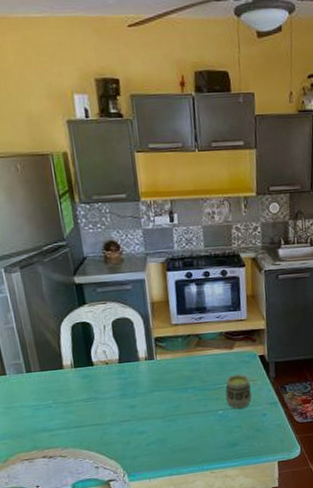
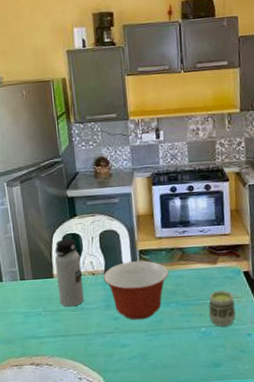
water bottle: none [63,327,99,398] -> present [54,238,85,307]
mixing bowl: none [117,348,186,408] -> present [103,260,169,320]

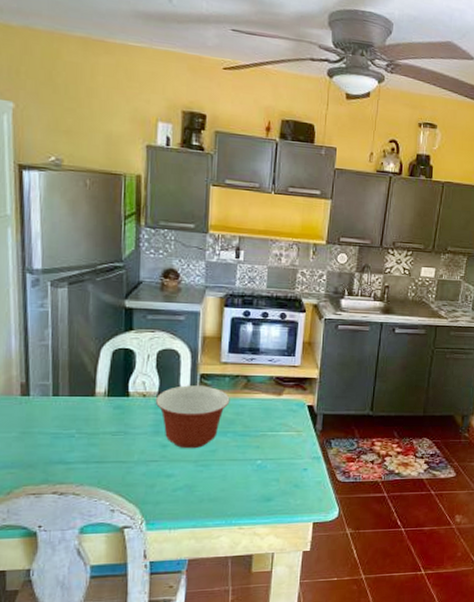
water bottle: present [54,238,85,307] -> none [99,354,131,430]
cup: present [208,290,236,327] -> none [266,423,295,460]

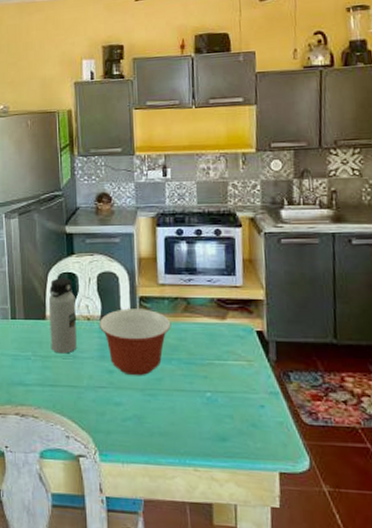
water bottle: none [99,354,131,430] -> present [48,278,78,354]

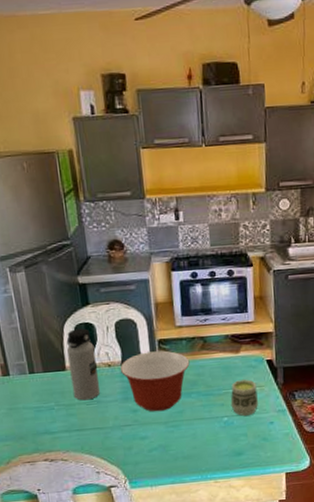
cup: none [214,351,246,393] -> present [230,379,258,416]

